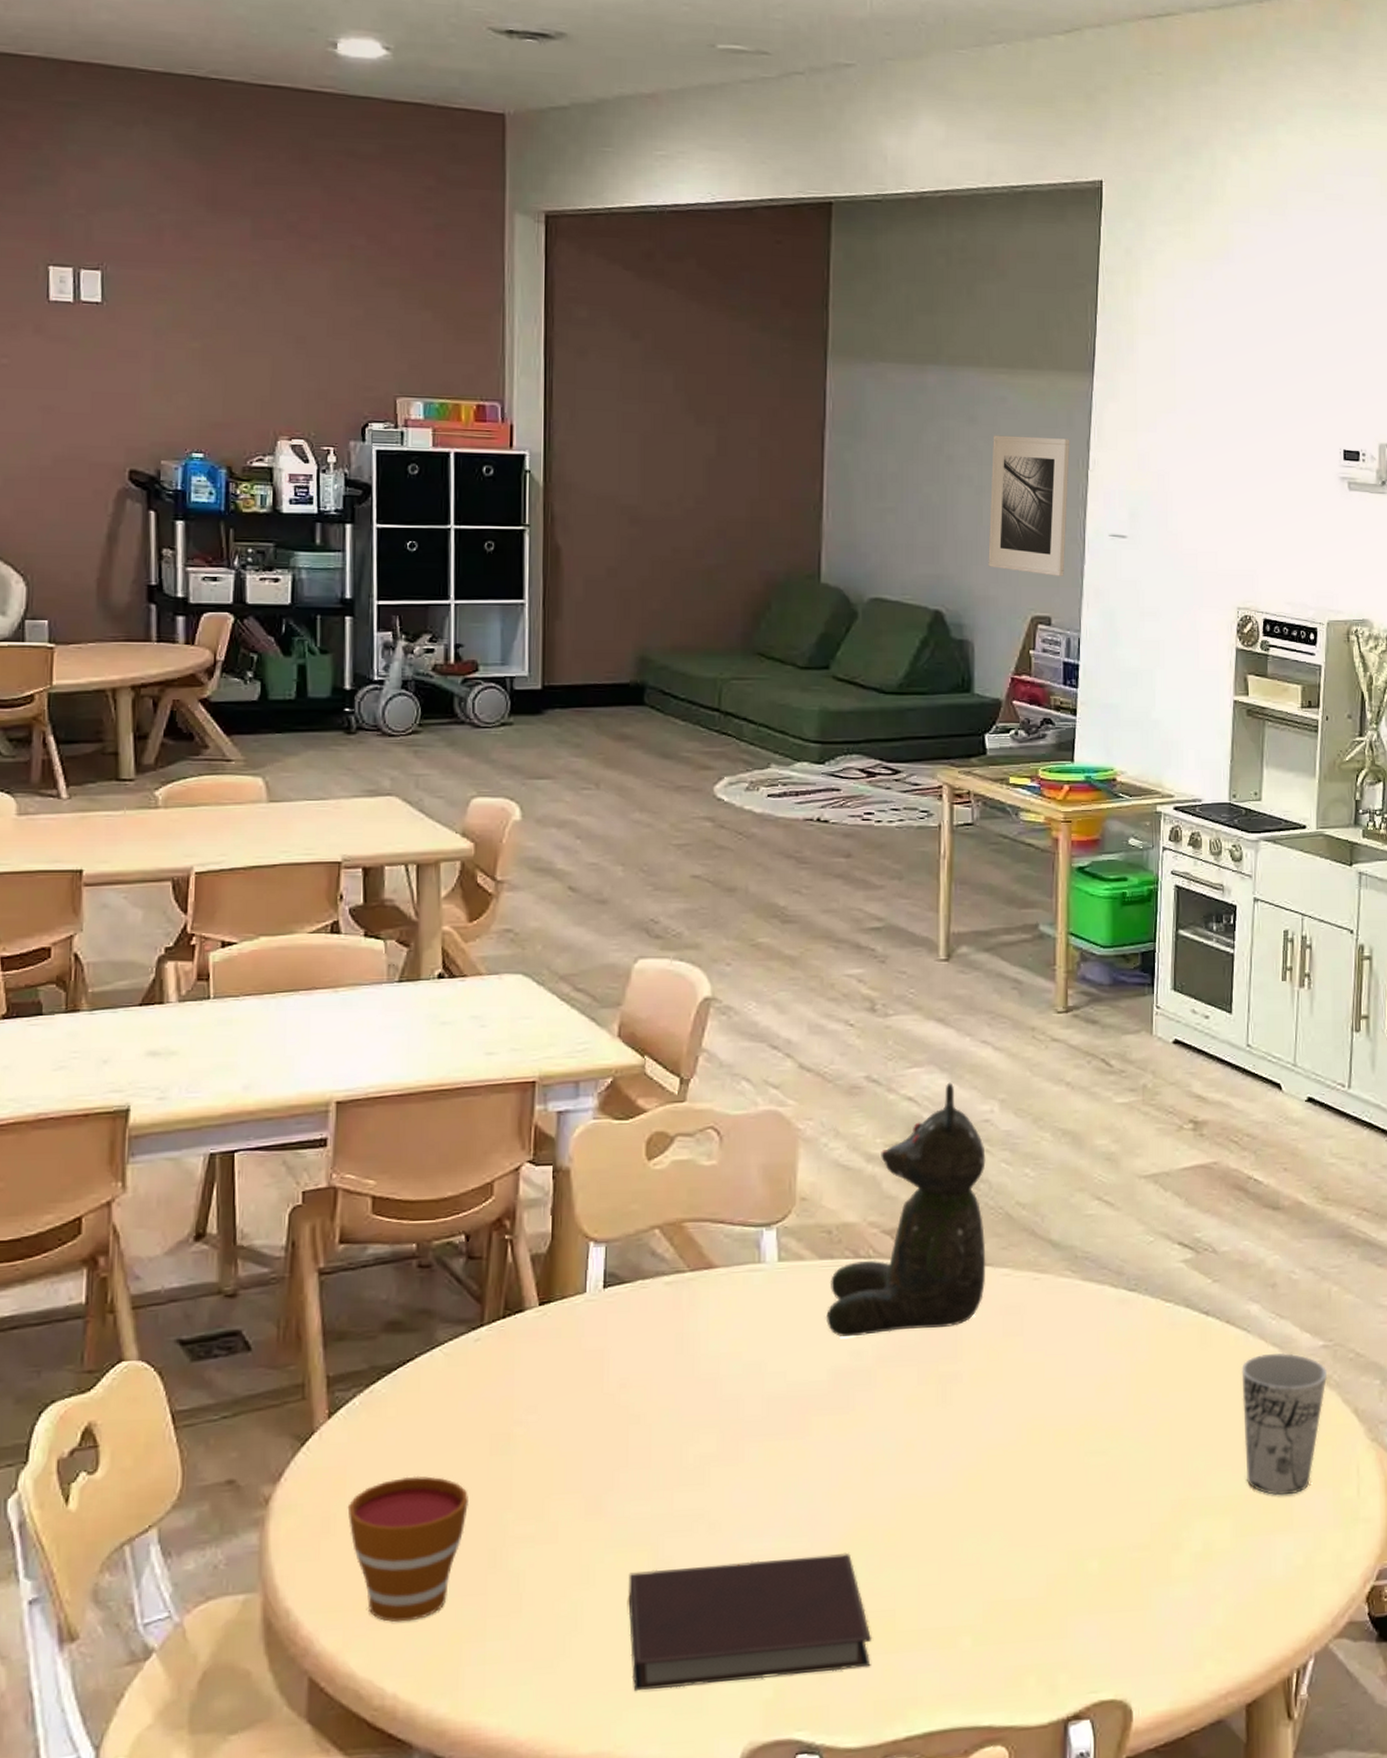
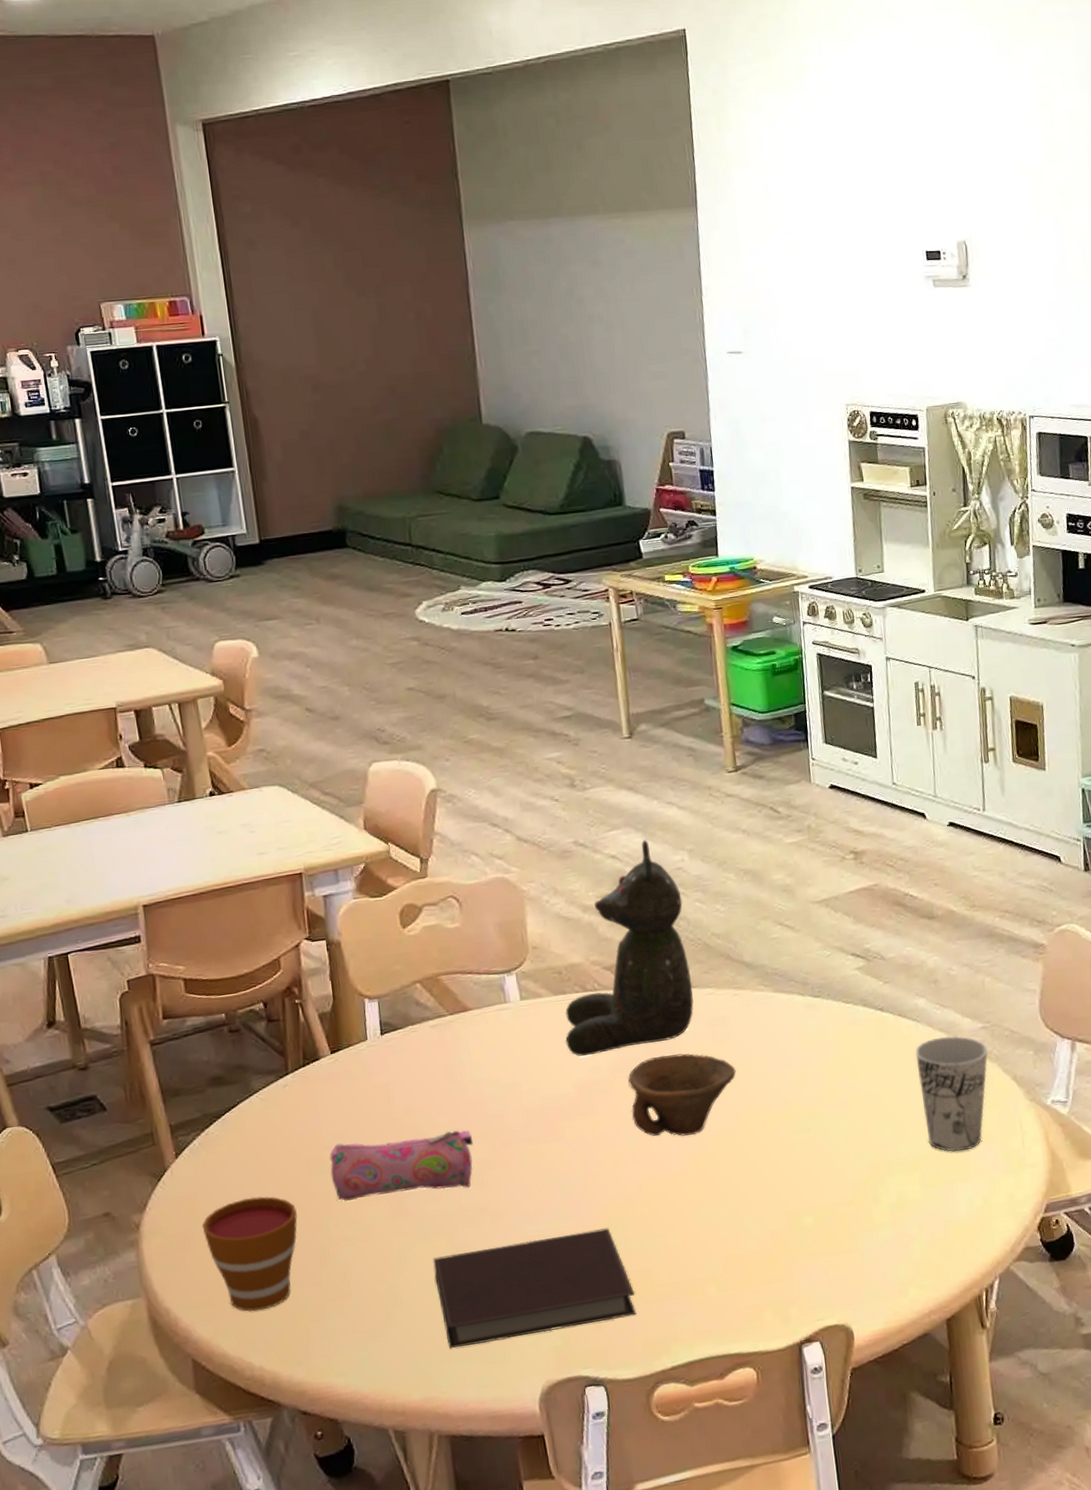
pencil case: none [517,1414,698,1492] -> present [329,1130,474,1202]
bowl: none [894,1344,1026,1447] -> present [628,1053,736,1137]
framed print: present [988,435,1069,576] -> none [615,270,692,395]

